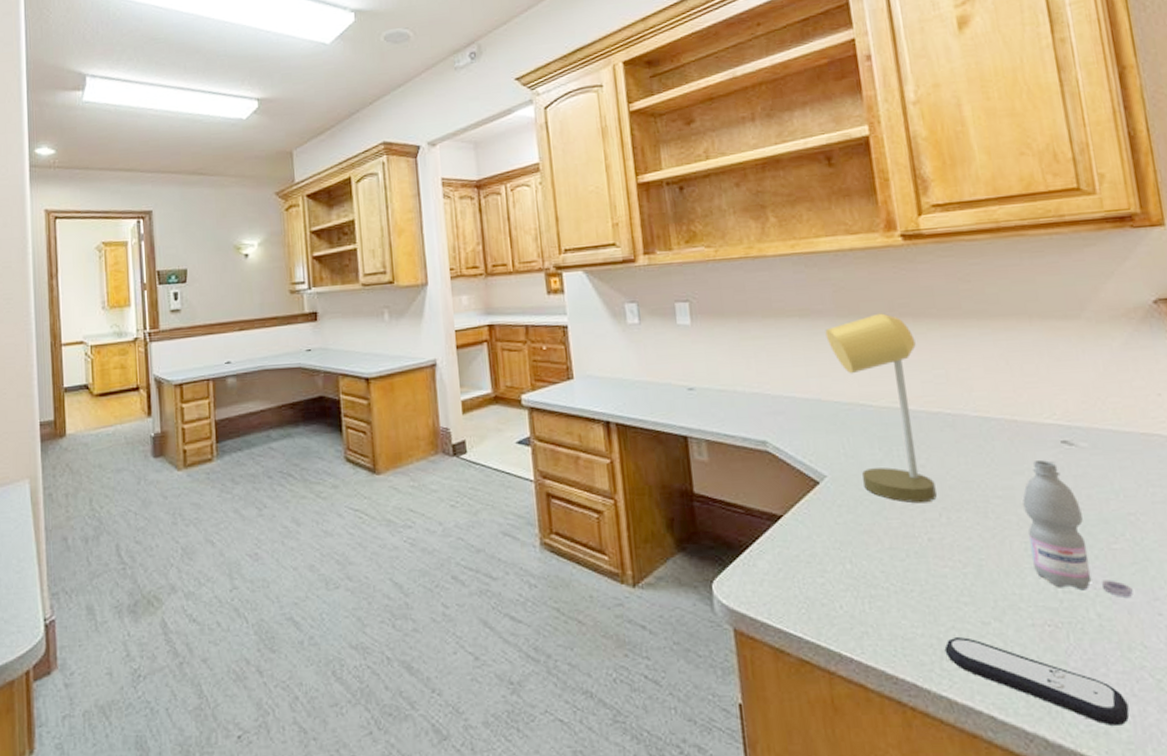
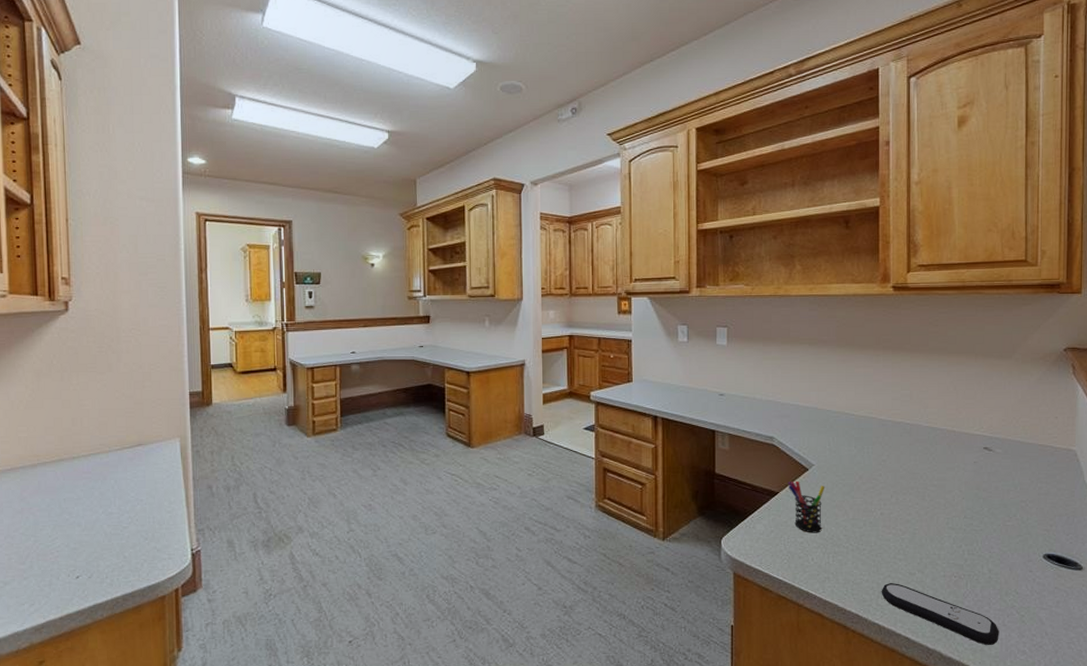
pen holder: none [793,498,849,571] -> present [788,481,825,533]
desk lamp: present [825,313,937,503] -> none [827,345,892,487]
water bottle: present [1022,460,1133,597] -> none [950,461,1015,559]

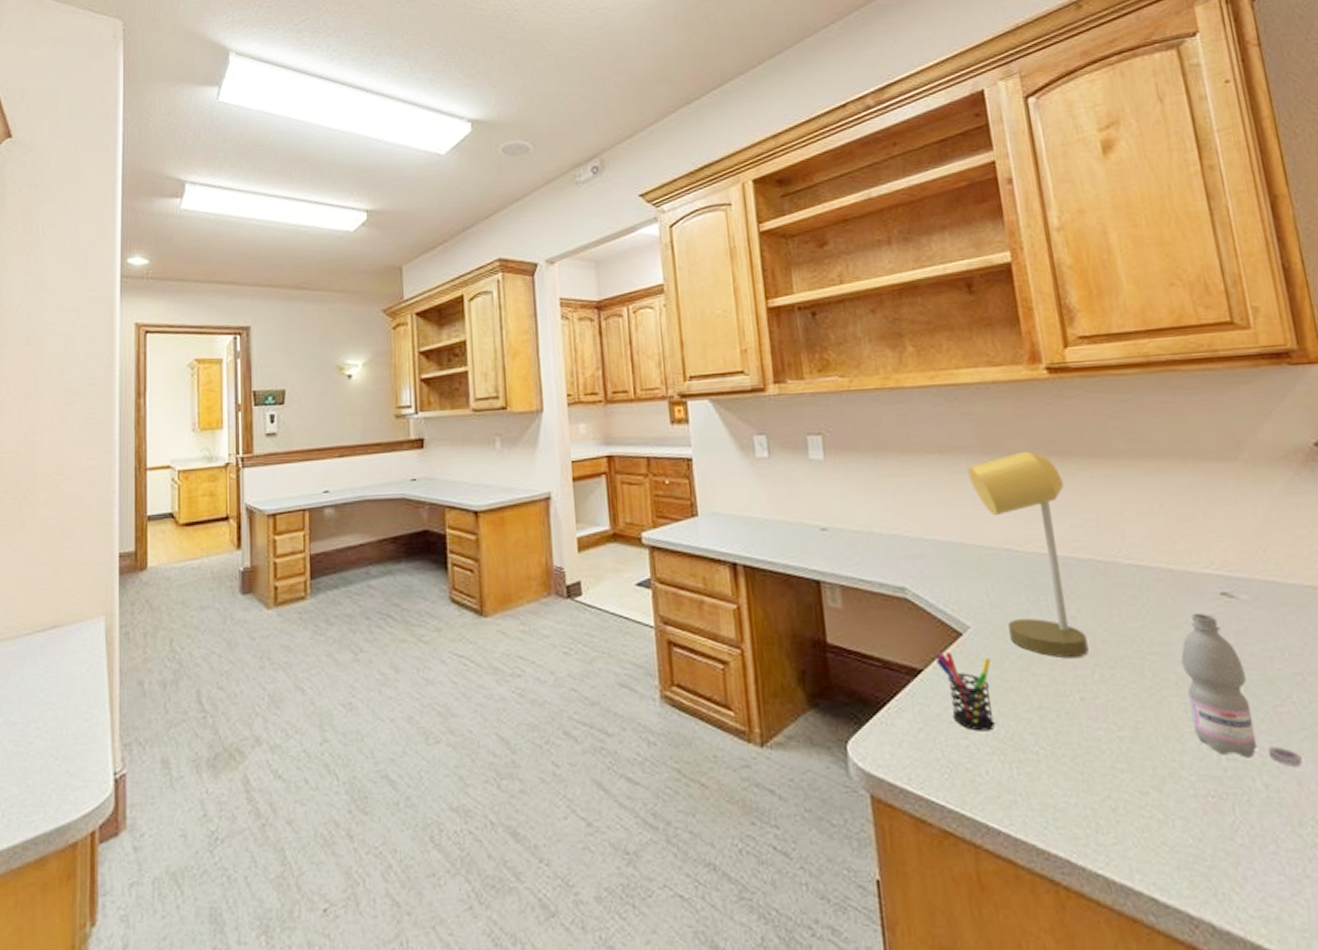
desk lamp: none [827,345,892,487] -> present [967,451,1089,658]
remote control: present [881,583,999,645] -> none [1100,808,1303,910]
water bottle: none [950,461,1015,559] -> present [1180,614,1303,766]

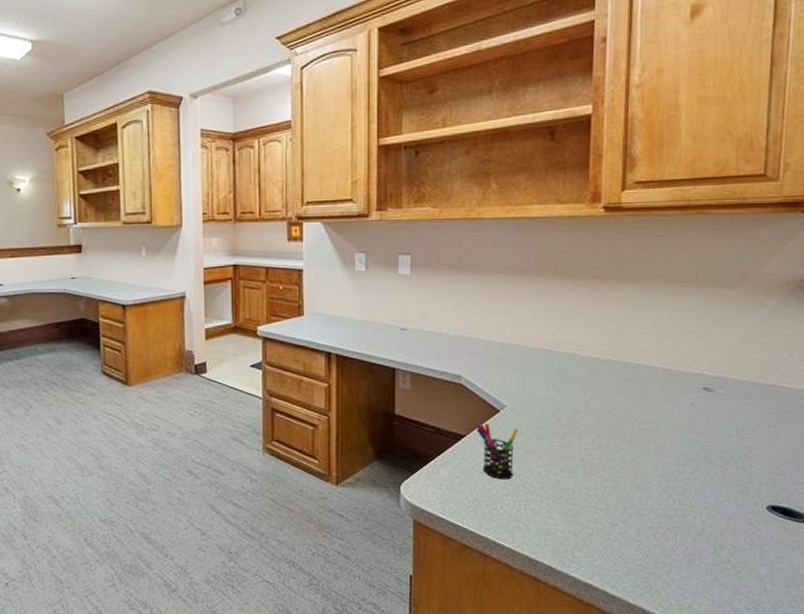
desk lamp: present [967,451,1089,658] -> none [524,274,599,430]
water bottle: present [1180,614,1303,766] -> none [660,402,734,510]

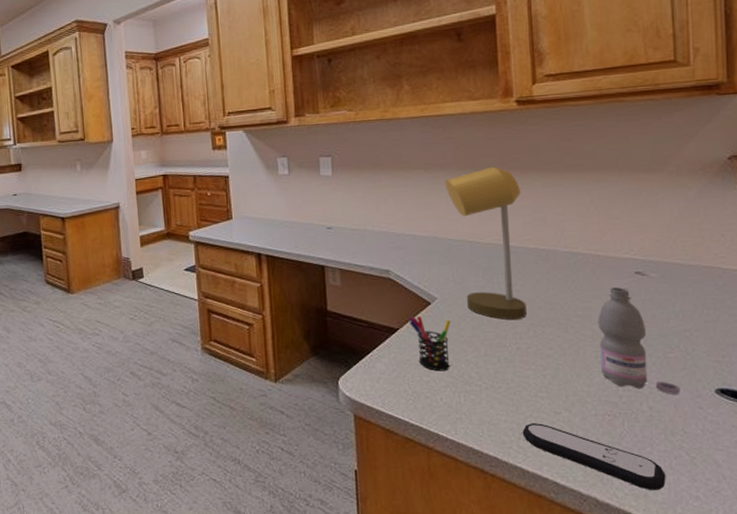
desk lamp: none [524,274,599,430] -> present [445,166,527,320]
remote control: none [578,534,711,601] -> present [522,423,666,490]
water bottle: none [660,402,734,510] -> present [598,287,681,395]

